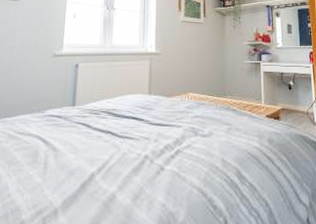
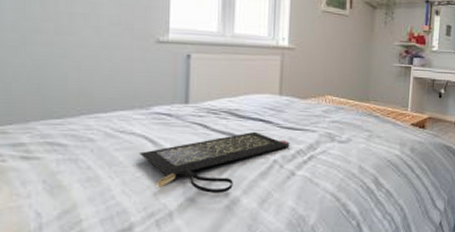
clutch bag: none [33,128,159,190] -> present [138,131,290,193]

